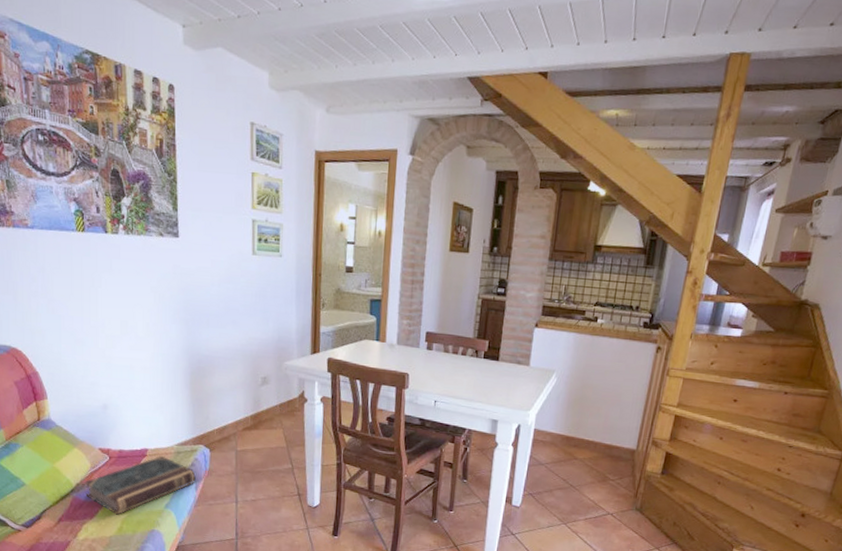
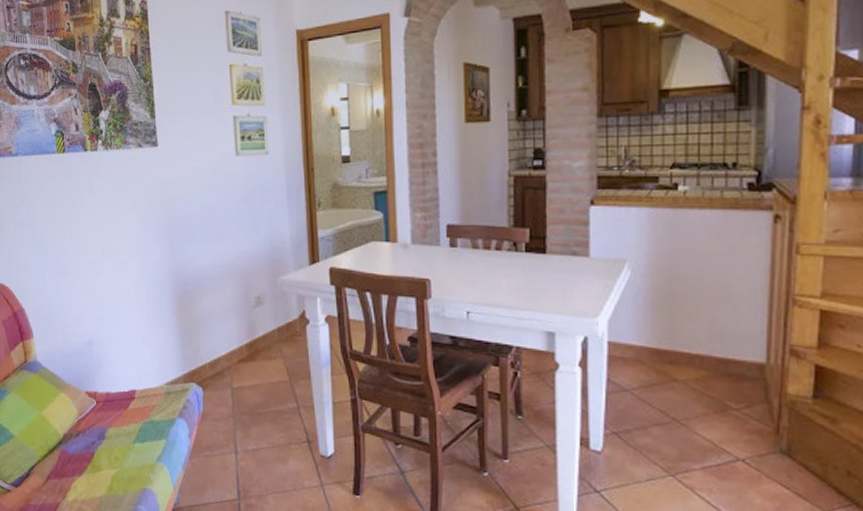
book: present [84,455,196,515] -> none [72,397,189,471]

